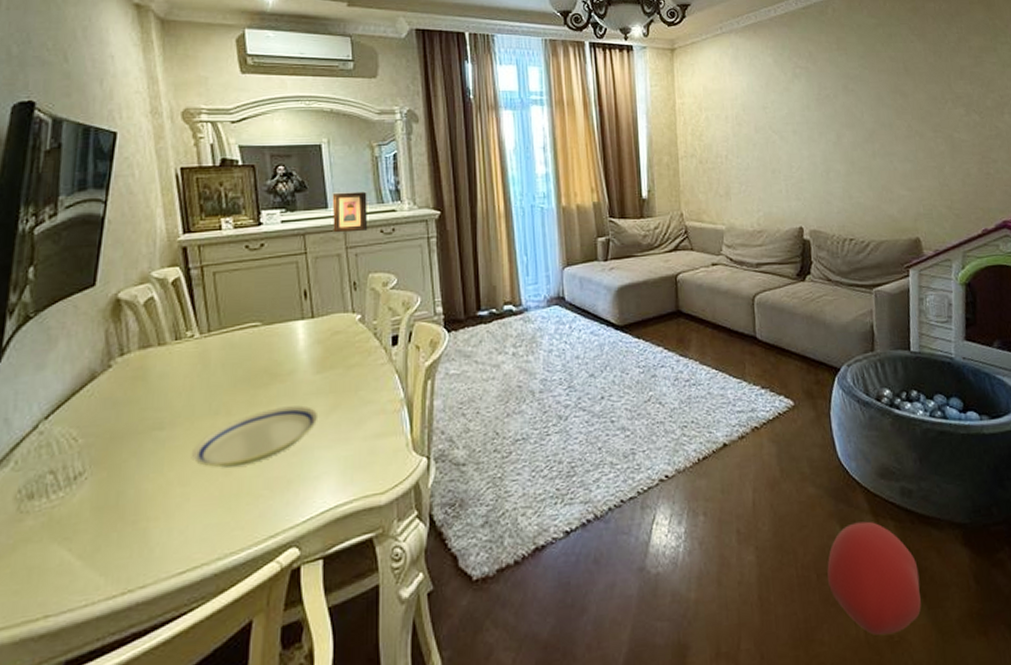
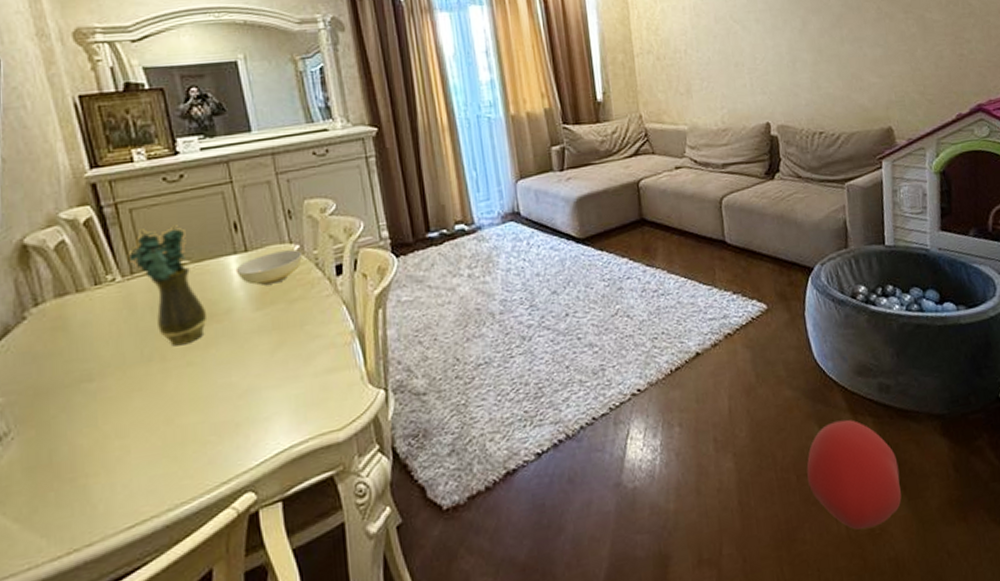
plate: present [192,405,319,468] -> none [128,345,263,416]
vase: none [208,289,272,402] -> present [129,225,208,346]
bowl: none [301,319,362,350] -> present [235,249,302,285]
picture frame: present [332,191,368,233] -> none [255,111,299,158]

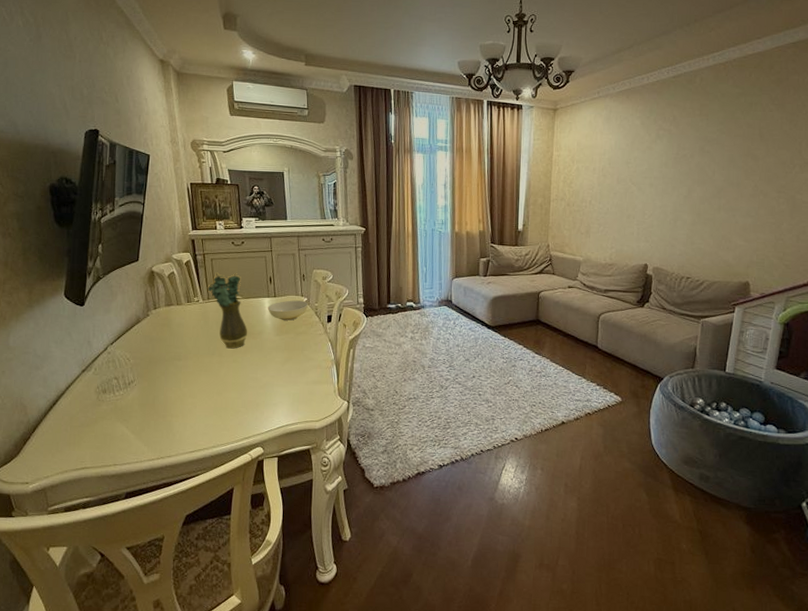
ball: present [806,419,902,530] -> none [631,493,705,576]

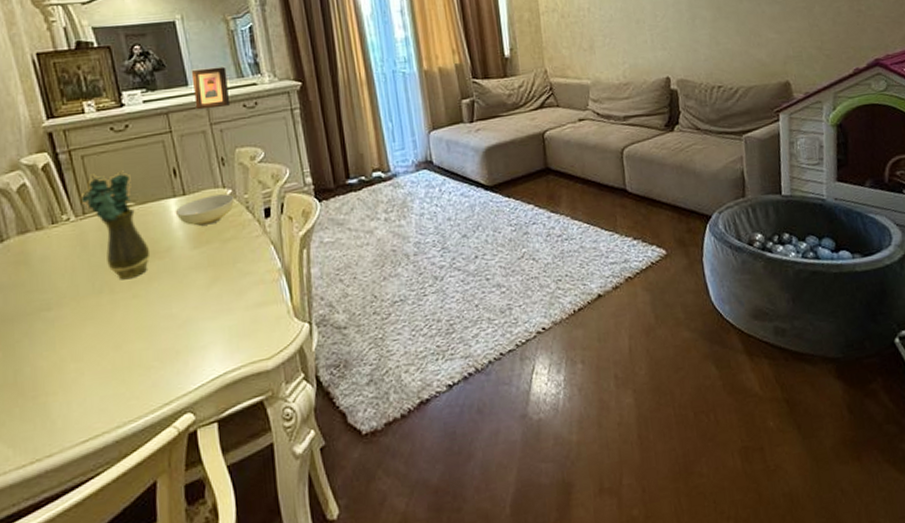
picture frame: none [290,209,314,239] -> present [191,66,231,110]

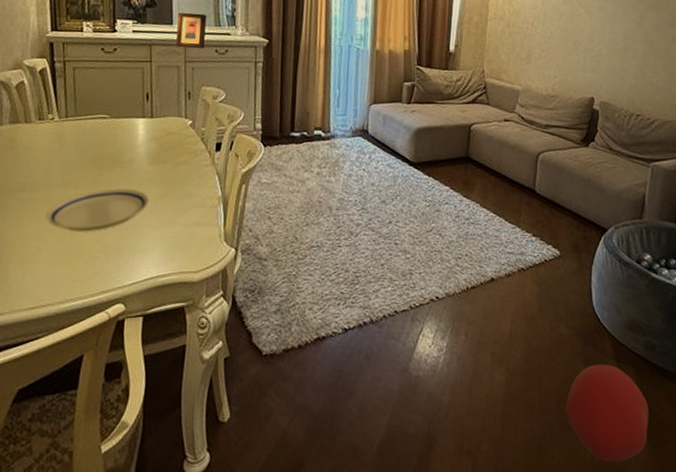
vase: present [82,171,151,280] -> none [67,84,115,180]
plate: none [82,280,200,343] -> present [46,188,150,232]
bowl: present [175,194,234,226] -> none [141,122,193,147]
ball: none [704,360,796,466] -> present [566,364,649,462]

